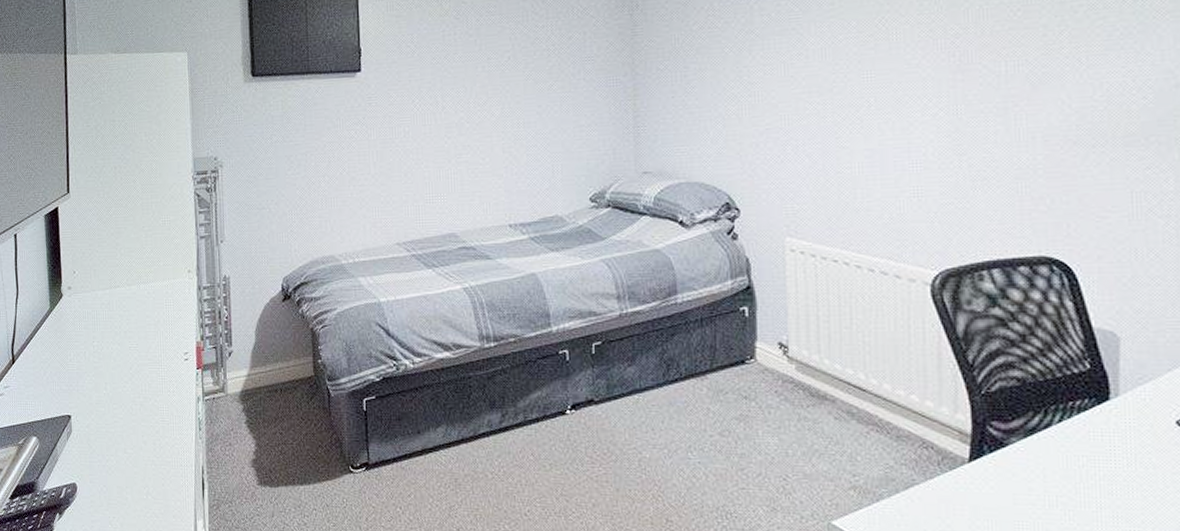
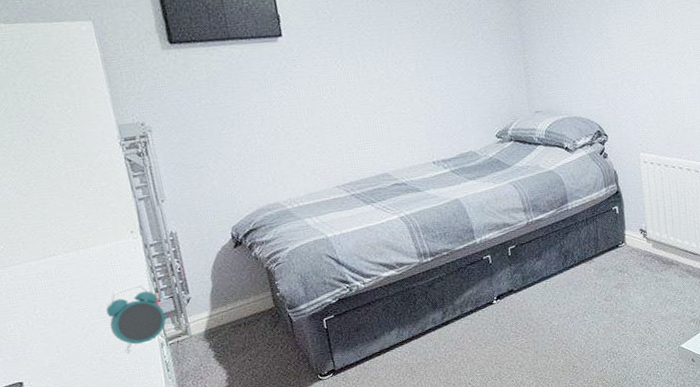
alarm clock: none [153,330,206,402] -> present [105,285,167,353]

